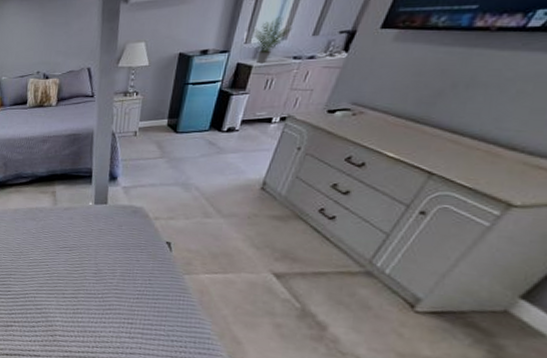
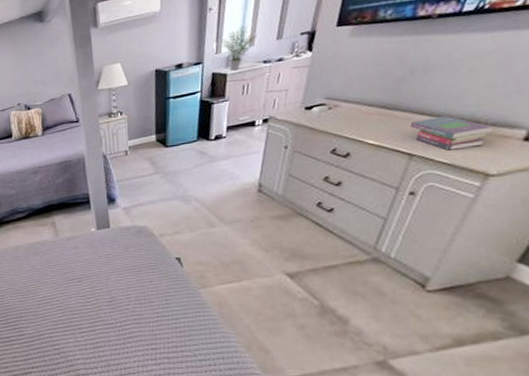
books: none [437,137,530,175] -> present [410,116,494,151]

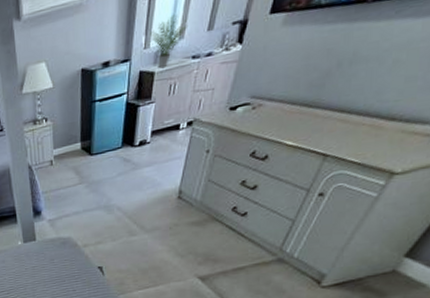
books: present [410,116,494,151] -> none [329,113,407,150]

